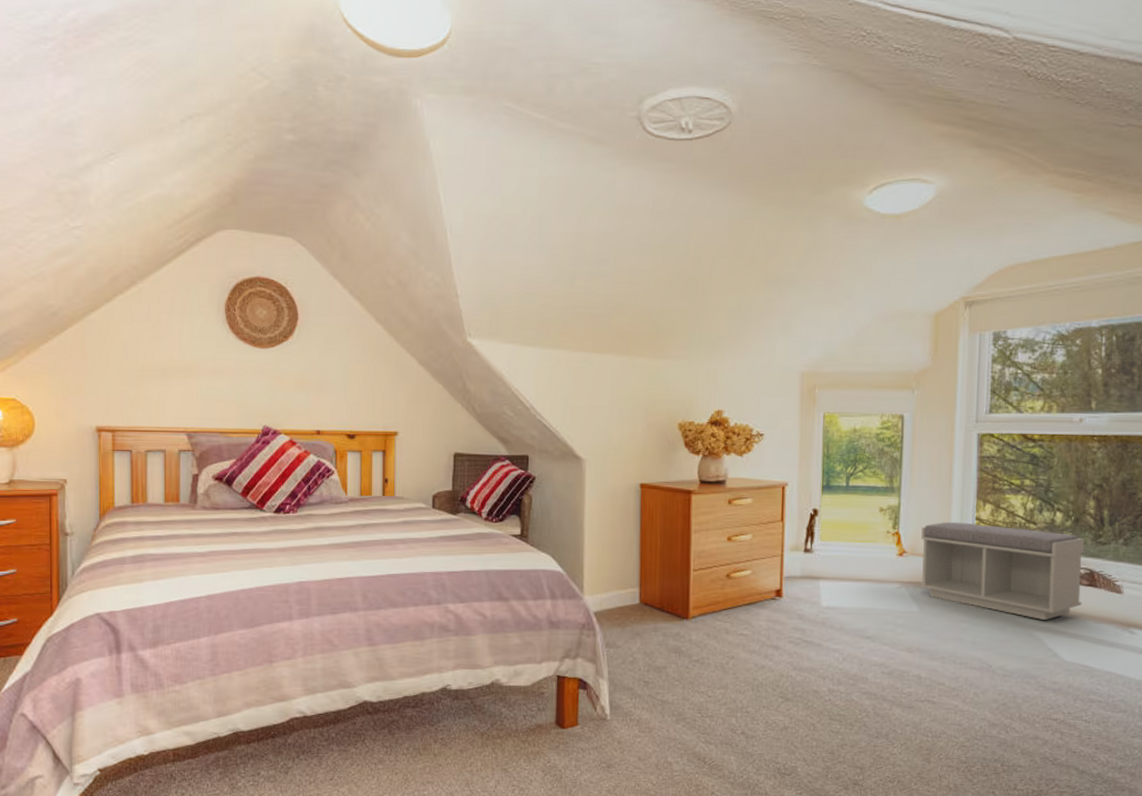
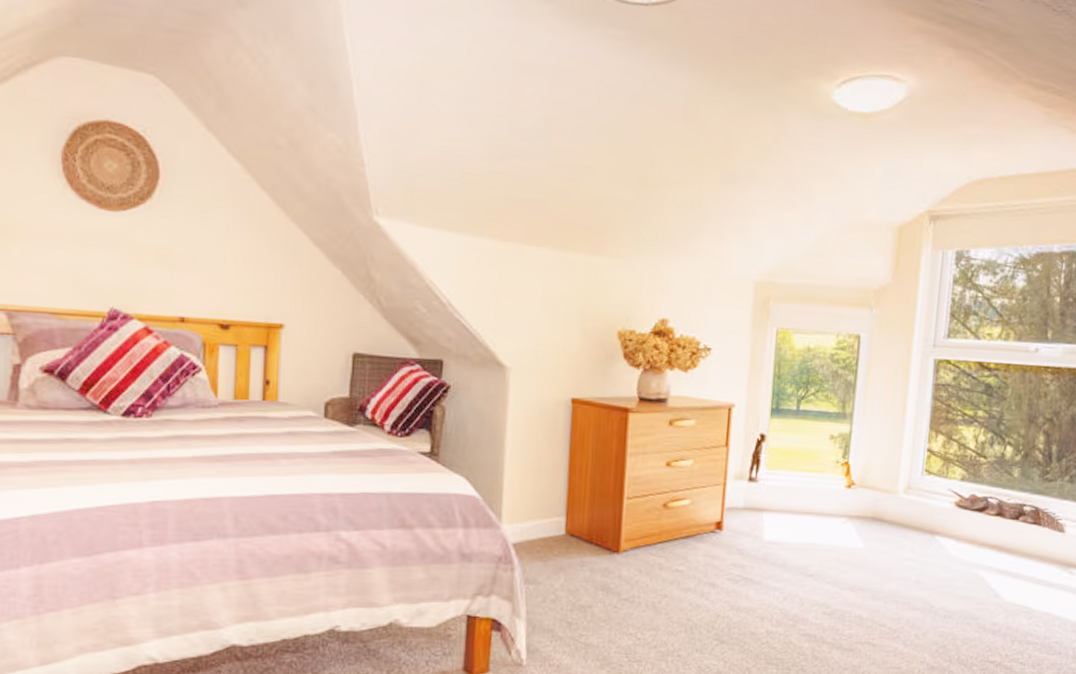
bench: present [919,522,1084,621] -> none [866,453,1032,560]

